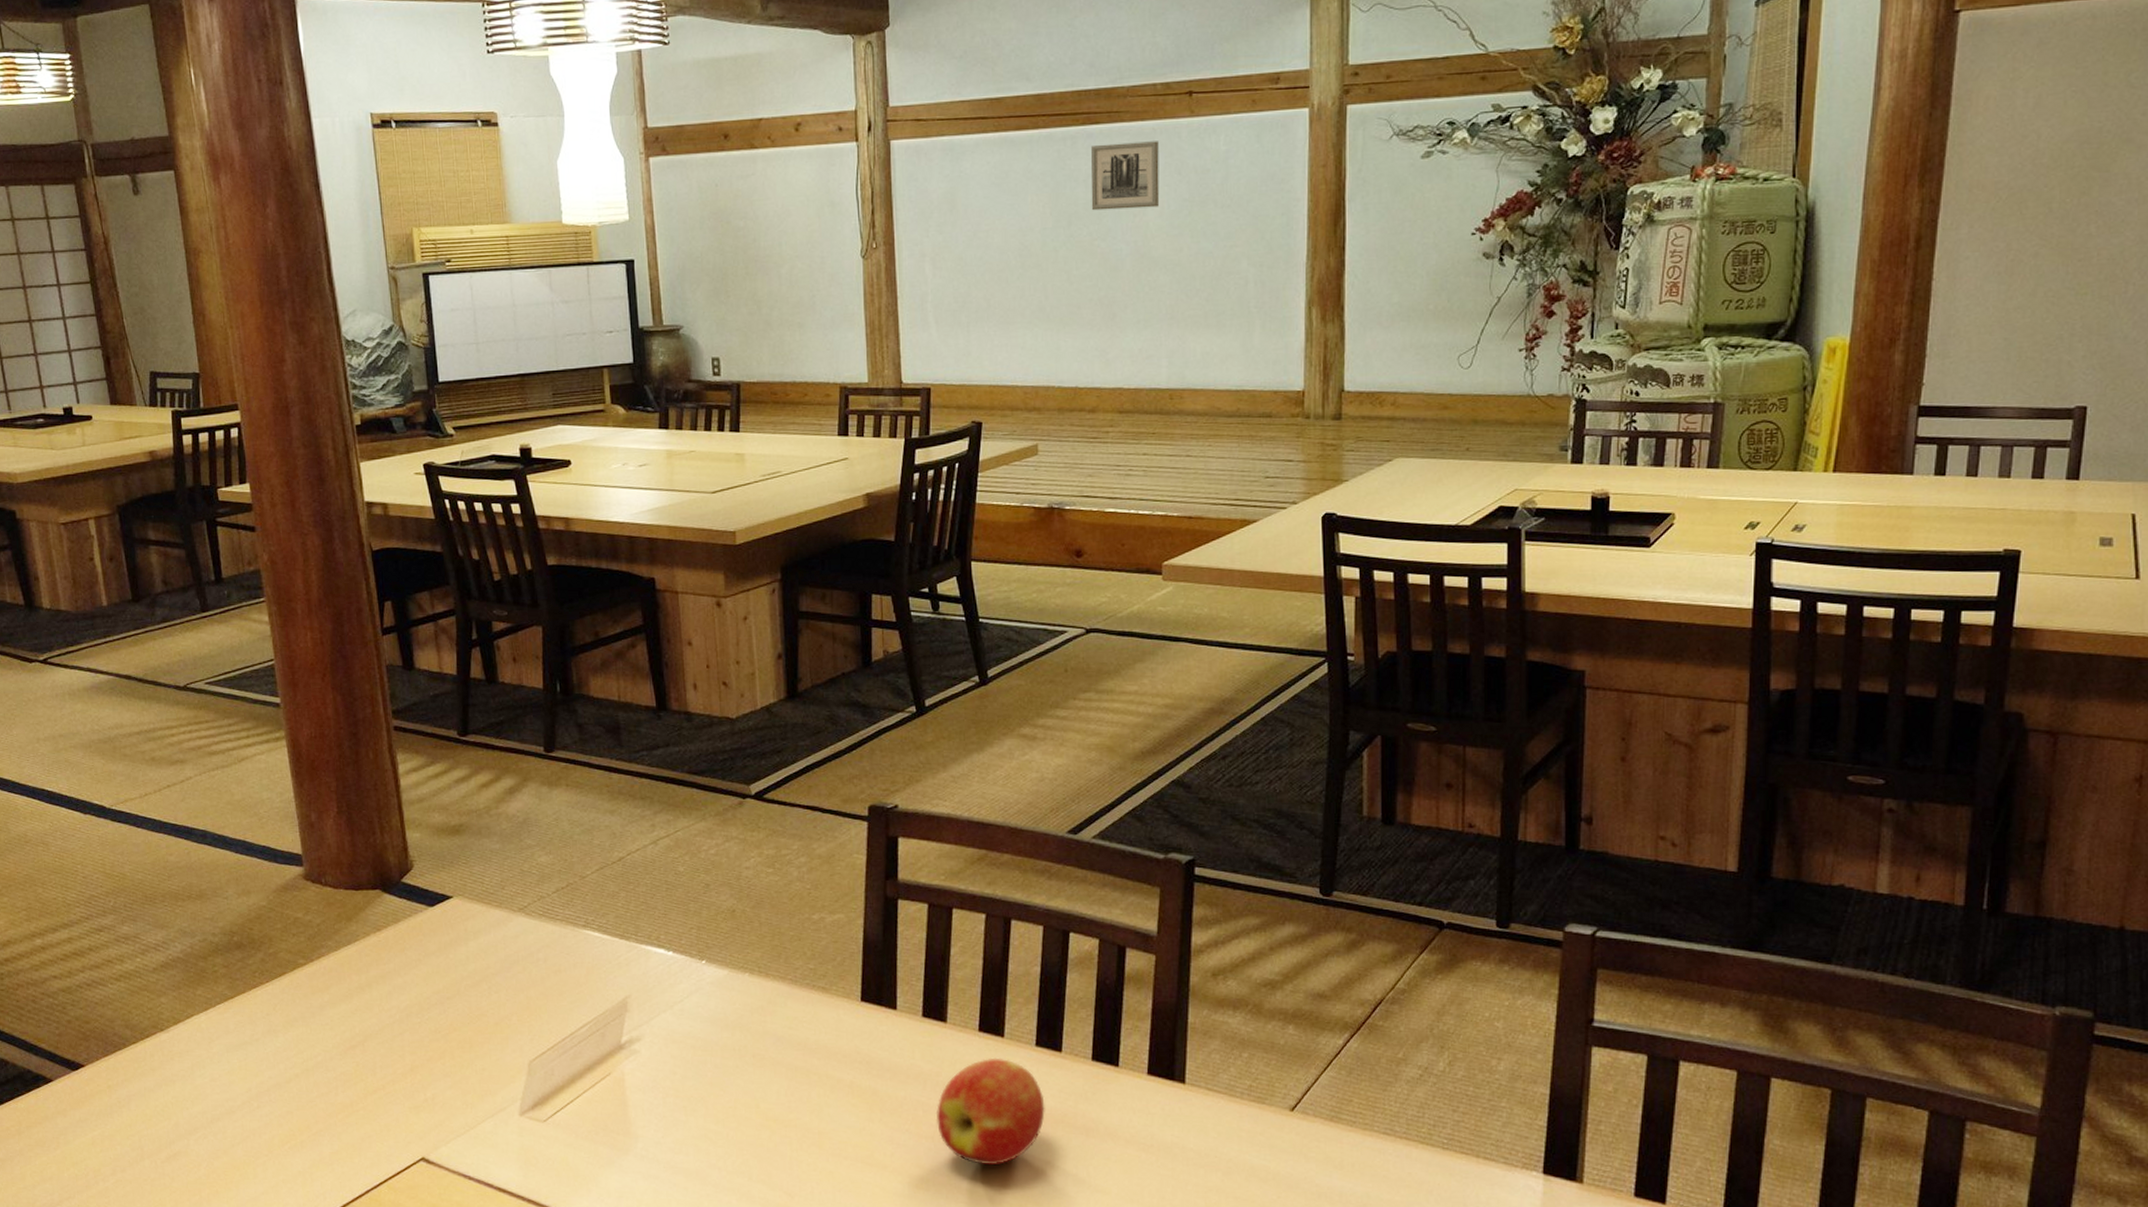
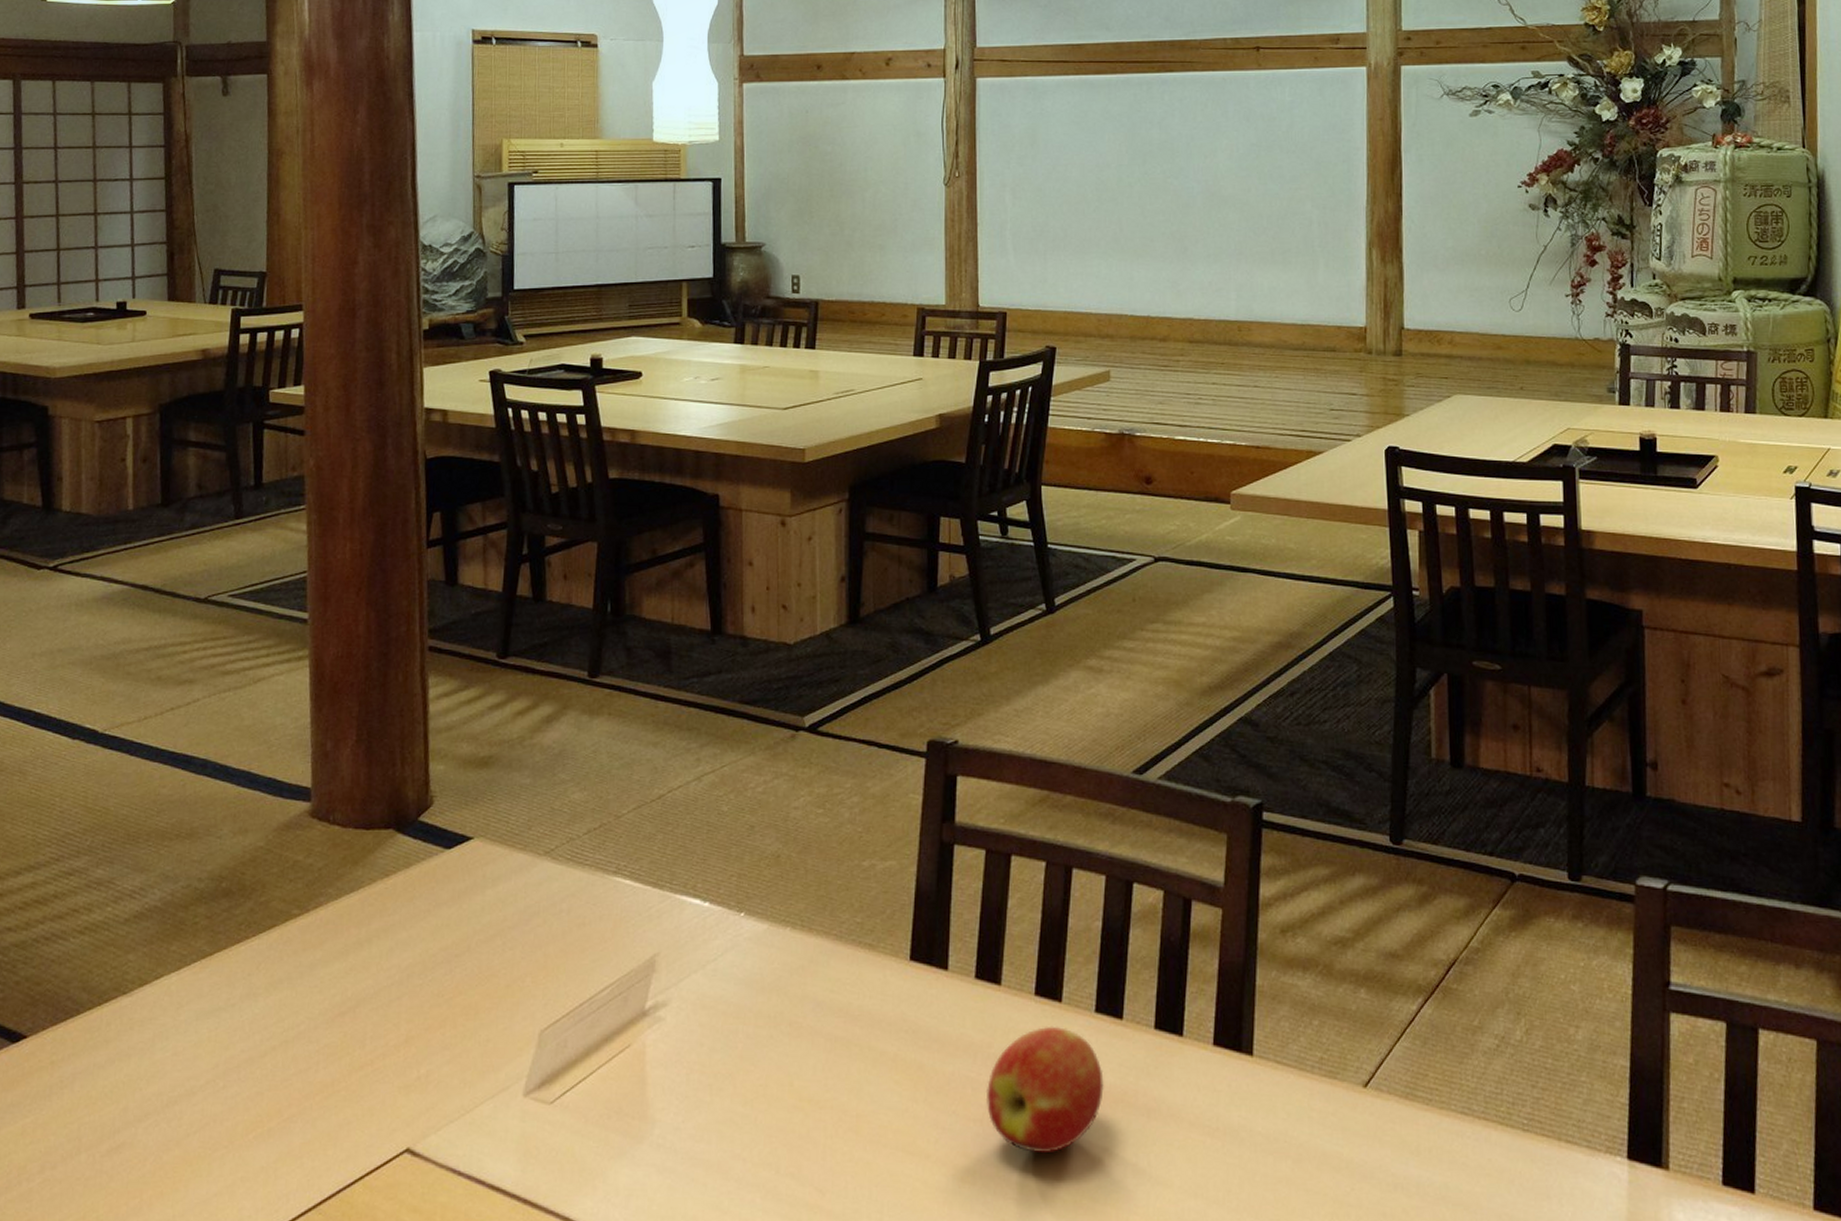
wall art: present [1090,141,1160,211] -> none [1165,90,1229,151]

